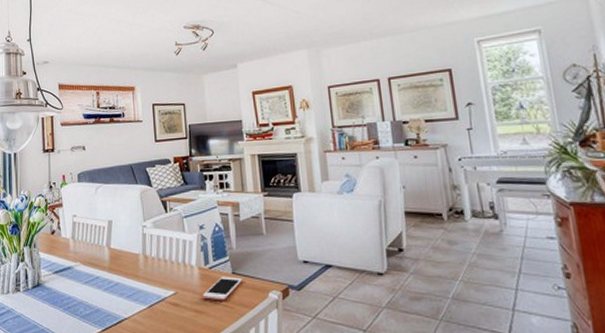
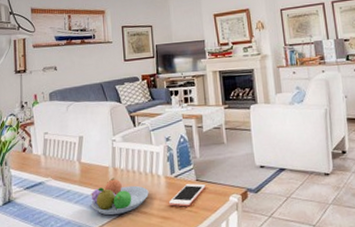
fruit bowl: none [120,266,181,306] -> present [91,178,149,216]

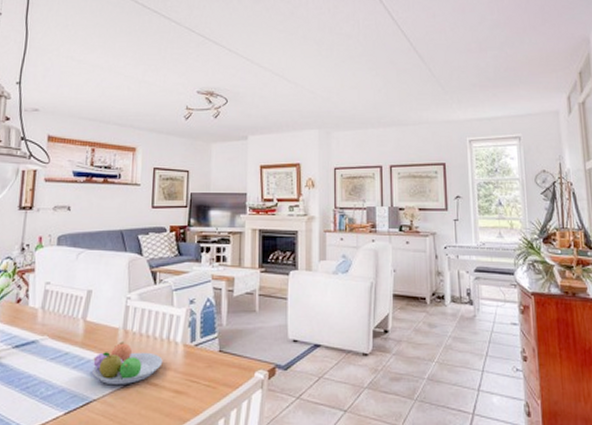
cell phone: present [168,184,206,207] -> none [184,355,229,381]

